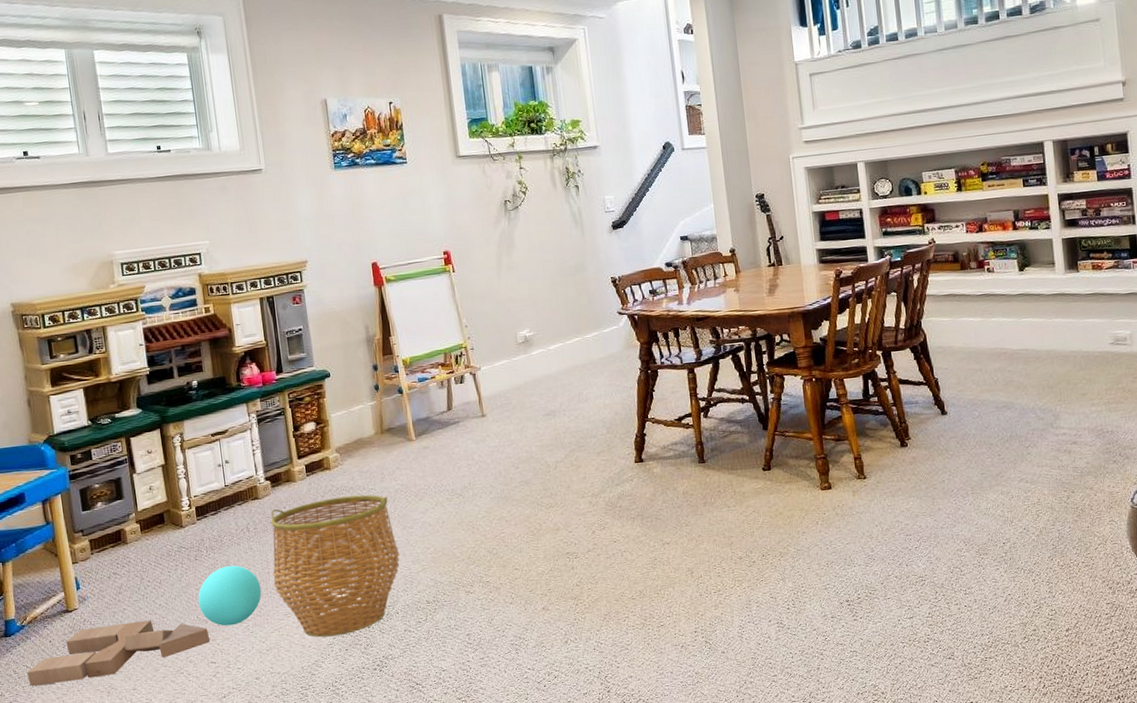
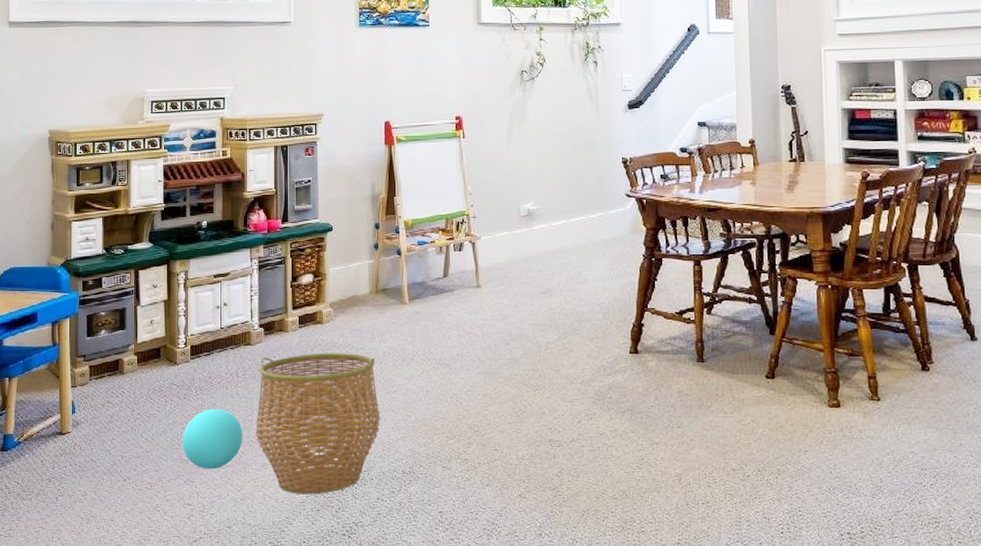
toy blocks: present [27,620,211,687] -> none [17,452,189,504]

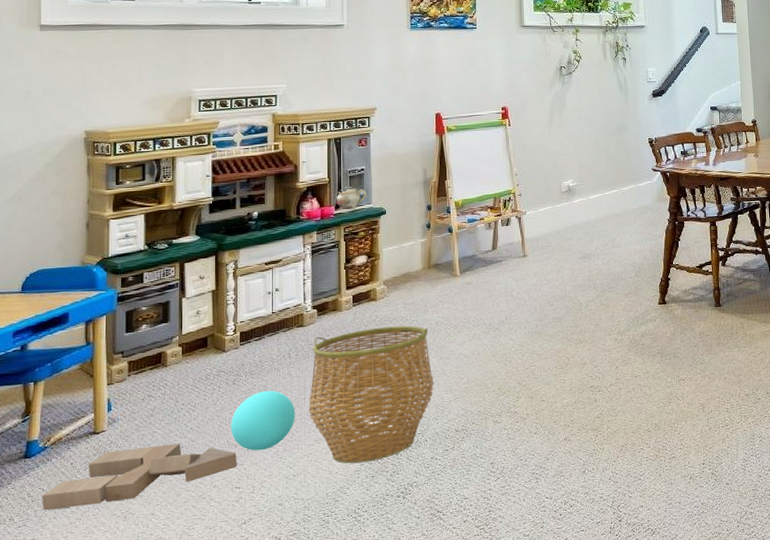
toy blocks: none [17,452,189,504] -> present [42,443,238,511]
teapot: none [280,199,313,223] -> present [333,187,367,210]

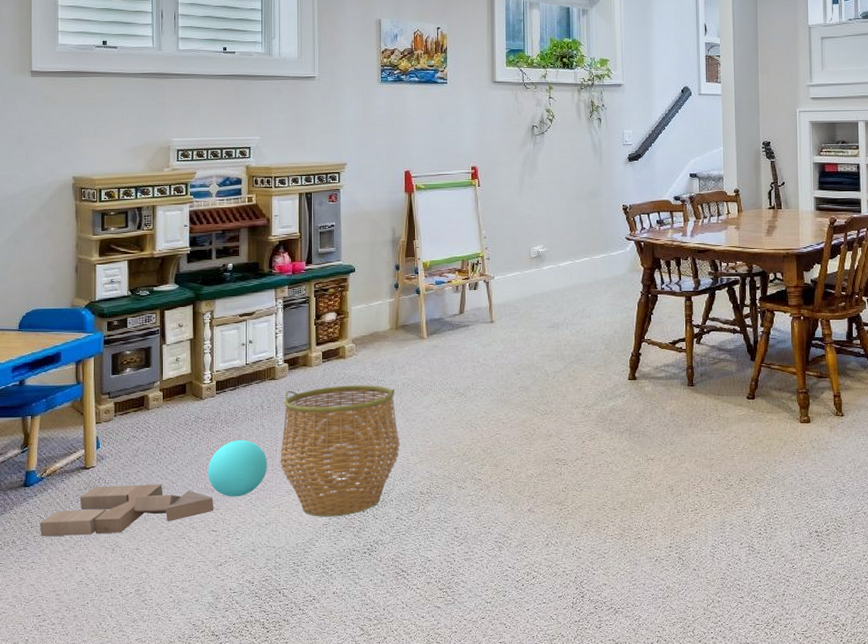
teapot: present [333,187,367,210] -> none [304,243,336,265]

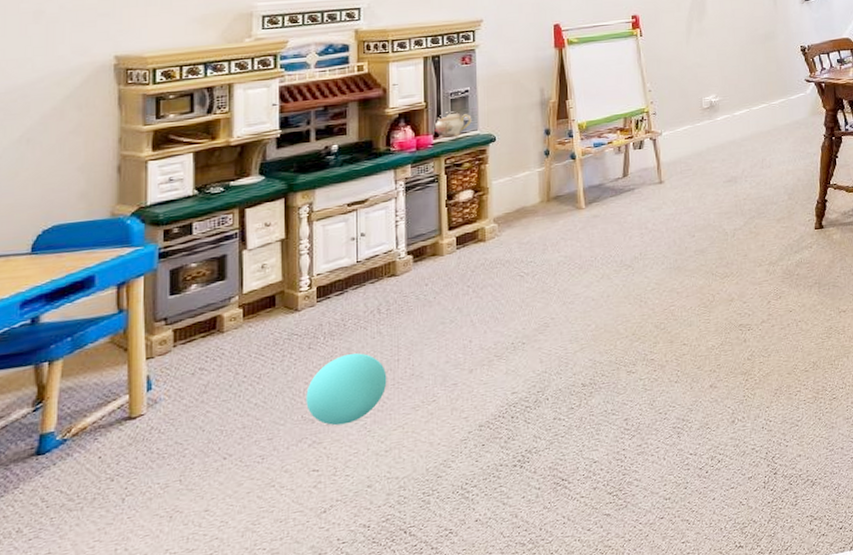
toy blocks: present [40,484,214,537] -> none [60,423,315,517]
basket: present [280,385,400,517] -> none [403,268,556,432]
teapot: none [304,243,336,265] -> present [431,111,472,138]

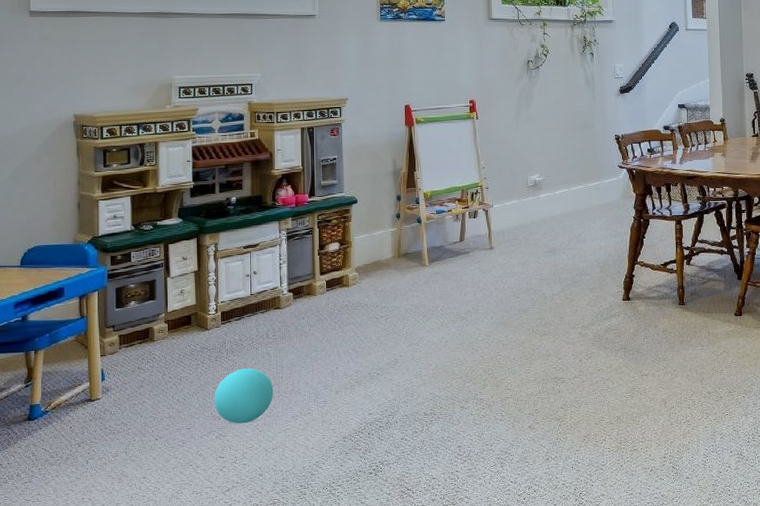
teapot: present [431,111,472,138] -> none [307,175,339,197]

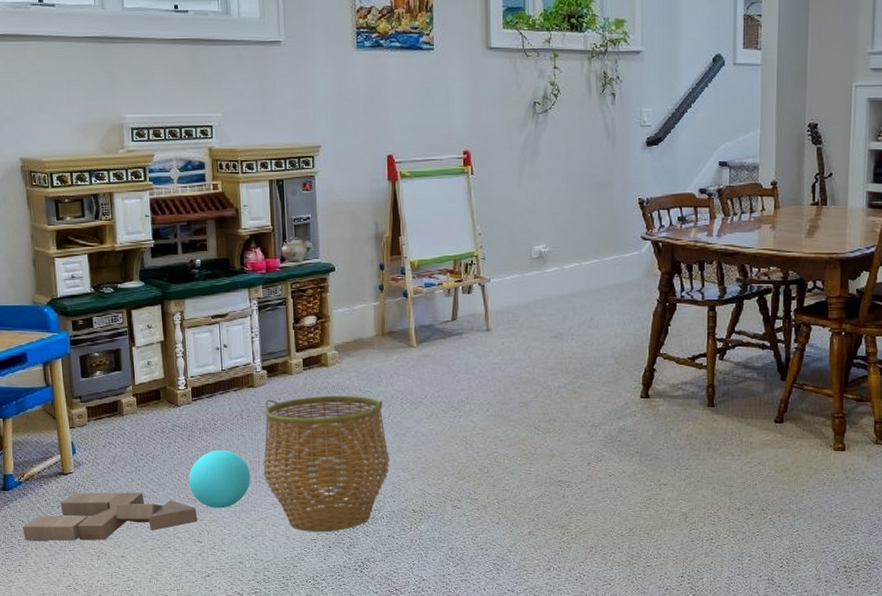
toy blocks: none [45,413,221,469] -> present [22,492,198,541]
basket: none [286,311,404,440] -> present [263,395,390,532]
teapot: none [307,175,339,197] -> present [278,237,314,263]

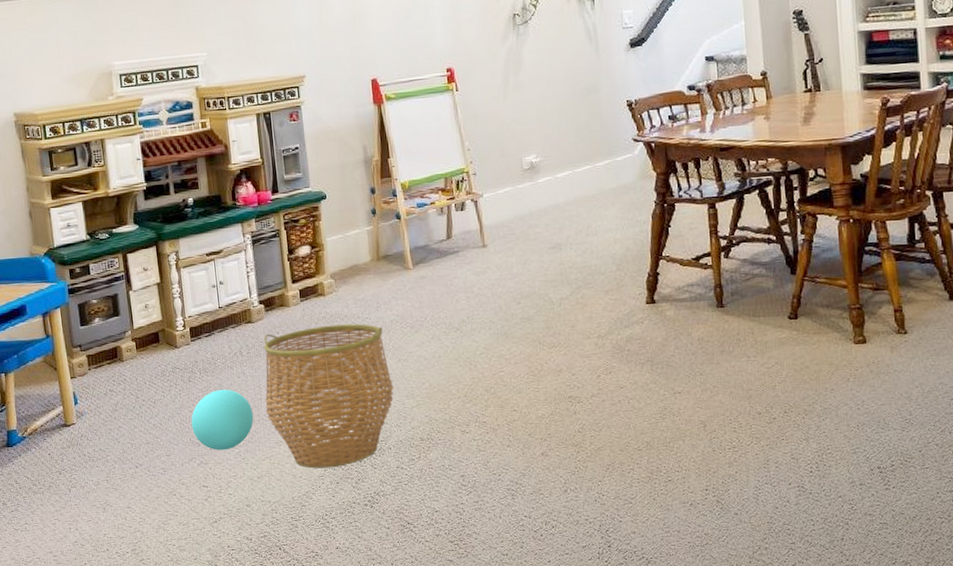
toy blocks: present [22,492,198,541] -> none [27,439,203,498]
teapot: present [278,237,314,263] -> none [269,168,304,194]

